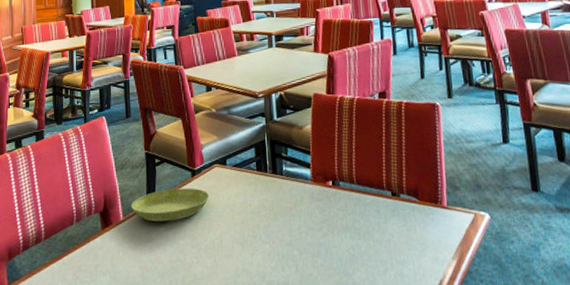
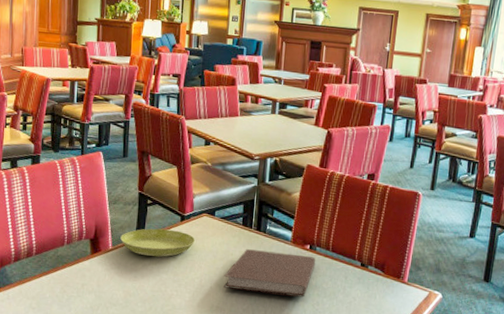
notebook: none [245,193,342,246] -> present [223,249,316,297]

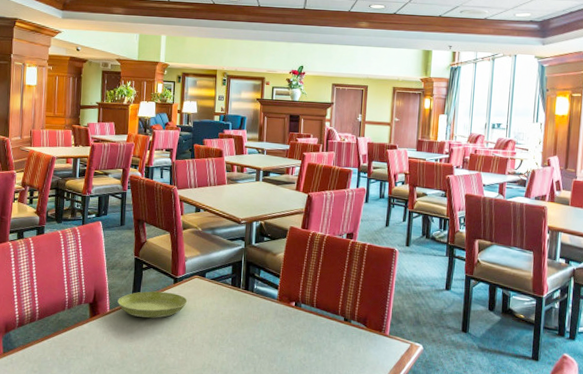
notebook: present [223,249,316,297] -> none [214,308,302,353]

